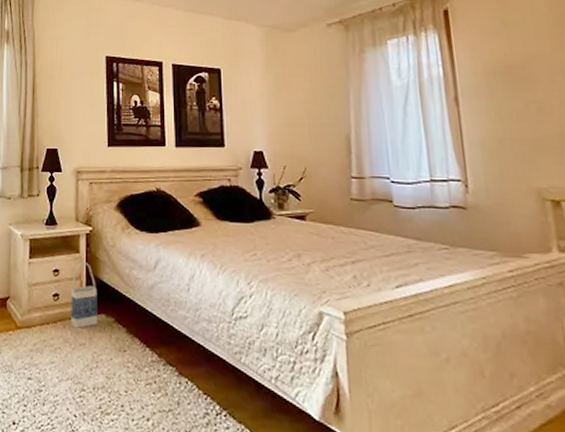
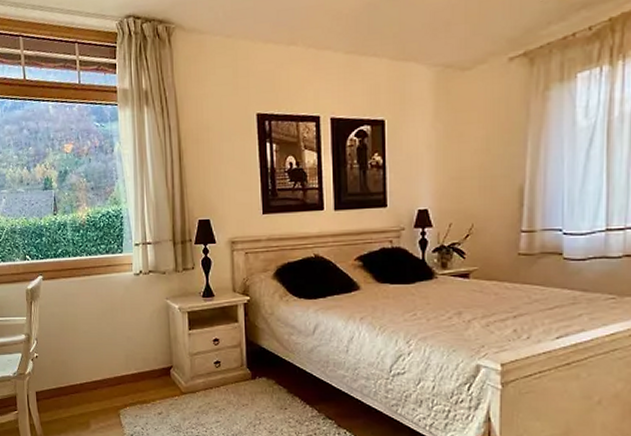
bag: present [70,262,98,328] -> none [232,331,260,391]

